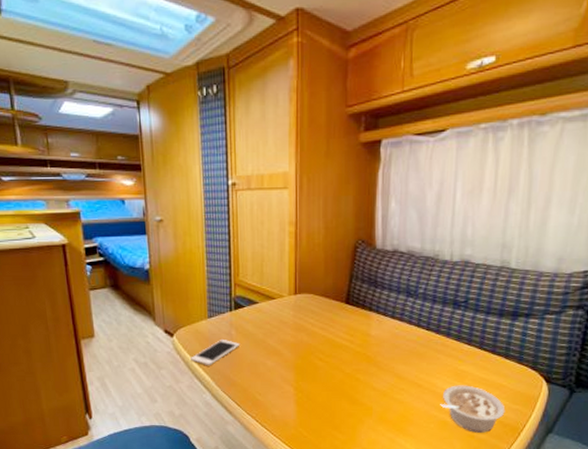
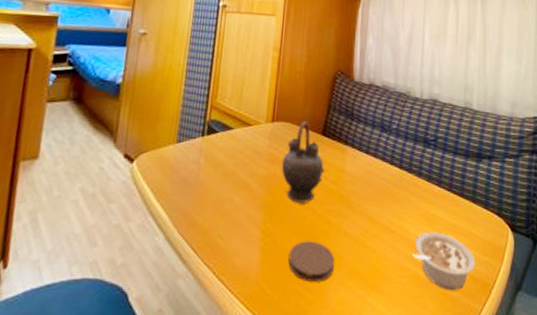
cell phone: present [191,340,239,366] -> none [148,169,207,201]
teapot: none [307,291,351,364] -> present [281,121,325,203]
coaster: none [322,395,365,427] -> present [288,241,335,282]

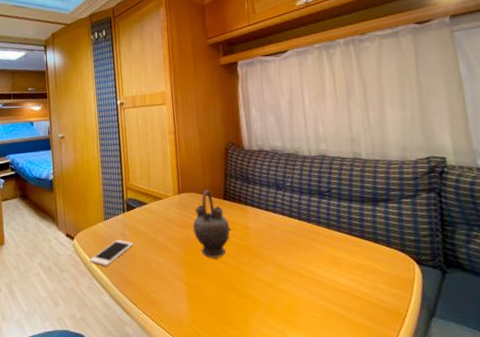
cell phone: none [148,169,207,201] -> present [90,240,133,267]
coaster: present [288,241,335,282] -> none [212,288,254,322]
legume: present [412,231,476,290] -> none [322,271,386,321]

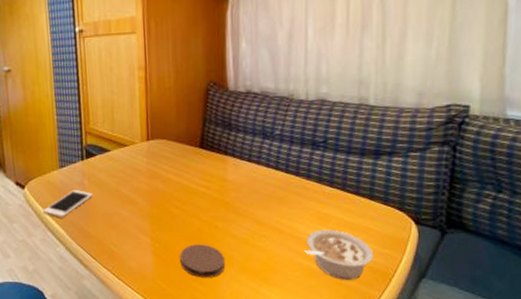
teapot: present [192,189,232,258] -> none [162,136,207,212]
coaster: none [212,288,254,322] -> present [180,244,226,278]
legume: none [322,271,386,321] -> present [304,229,374,280]

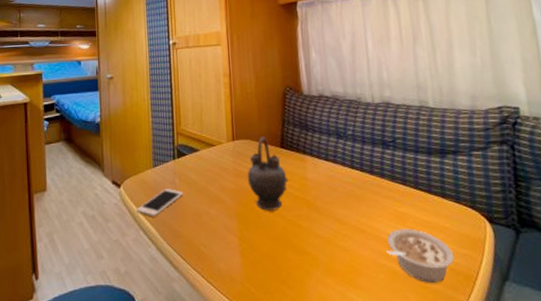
teapot: none [162,136,207,212] -> present [247,137,289,211]
coaster: present [180,244,226,278] -> none [267,244,312,281]

